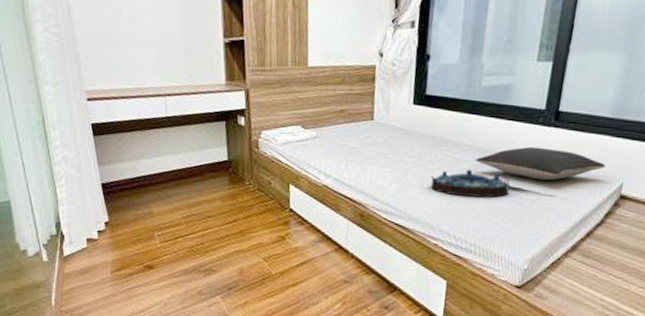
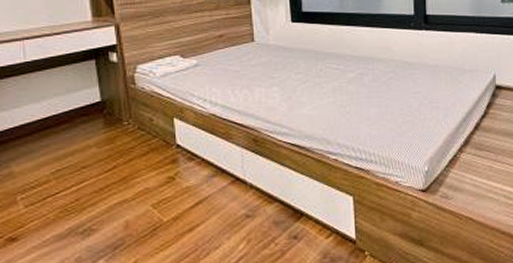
serving tray: present [430,169,510,198] -> none [320,79,396,107]
pillow: present [476,146,605,181] -> none [360,50,477,81]

